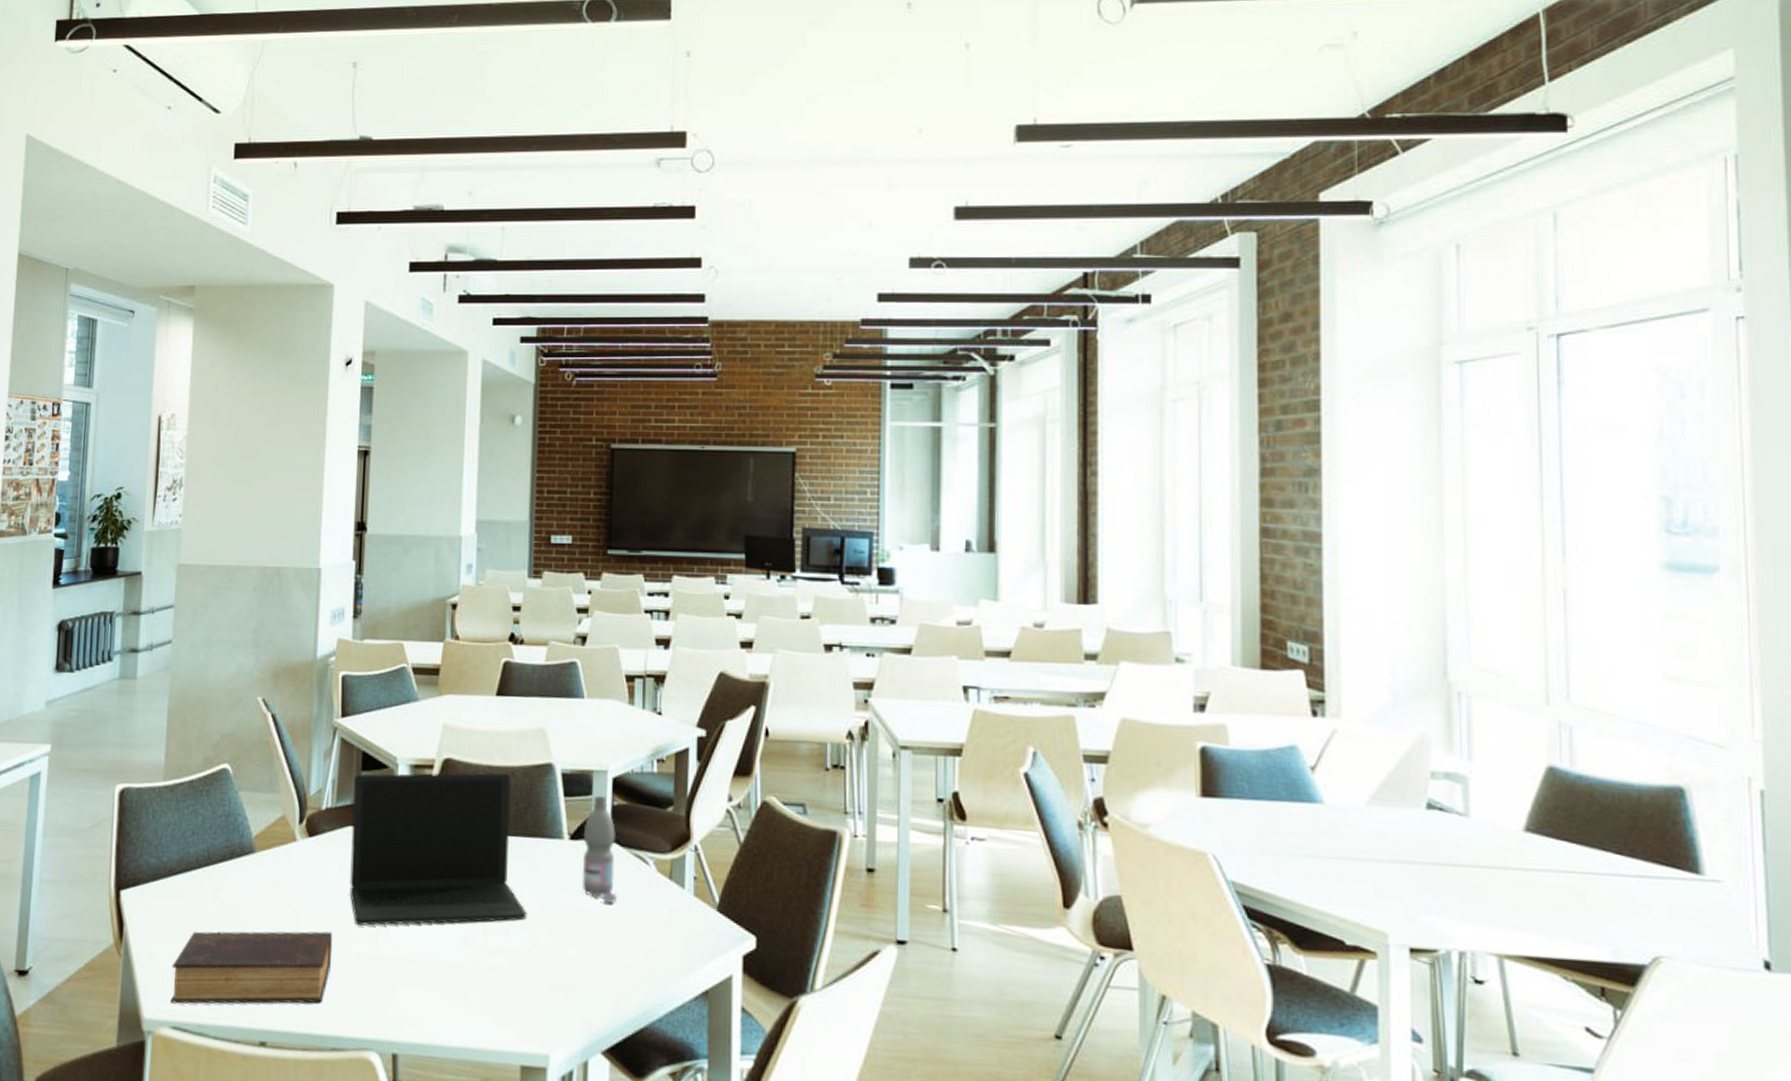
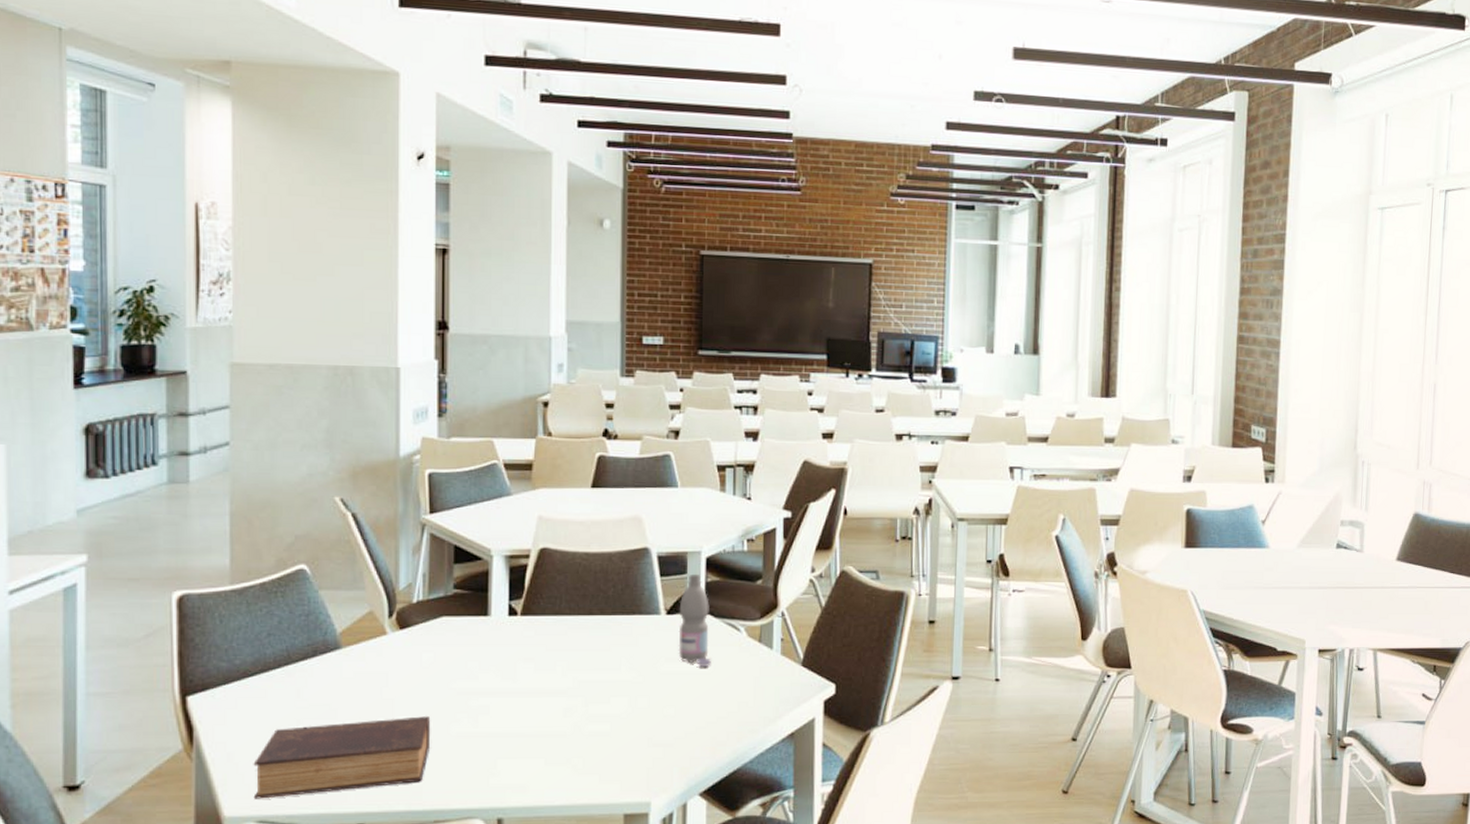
laptop: present [349,773,527,926] -> none [446,558,627,707]

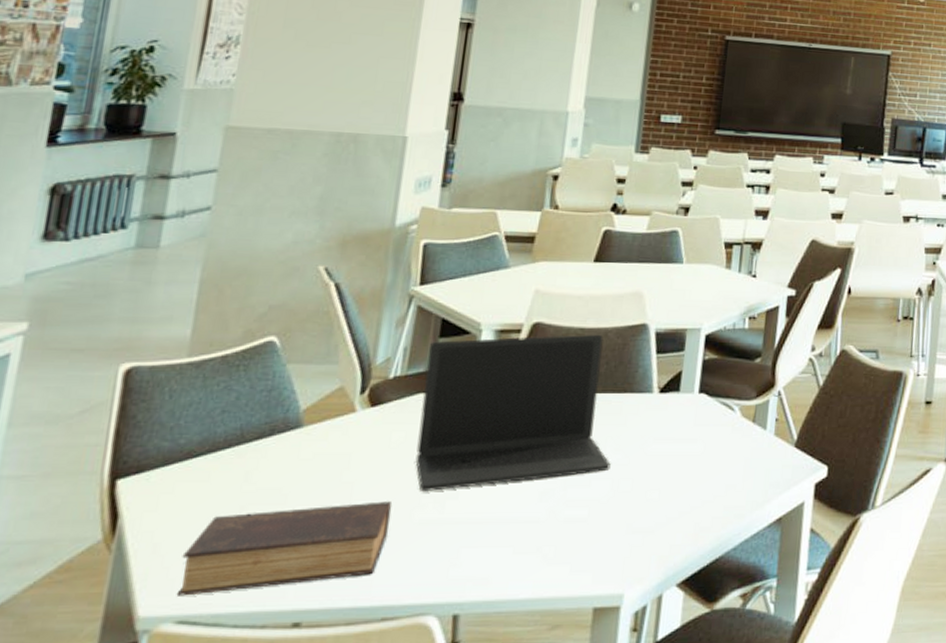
laptop: none [446,558,627,707] -> present [415,334,611,491]
water bottle: present [678,574,711,666] -> none [668,351,705,448]

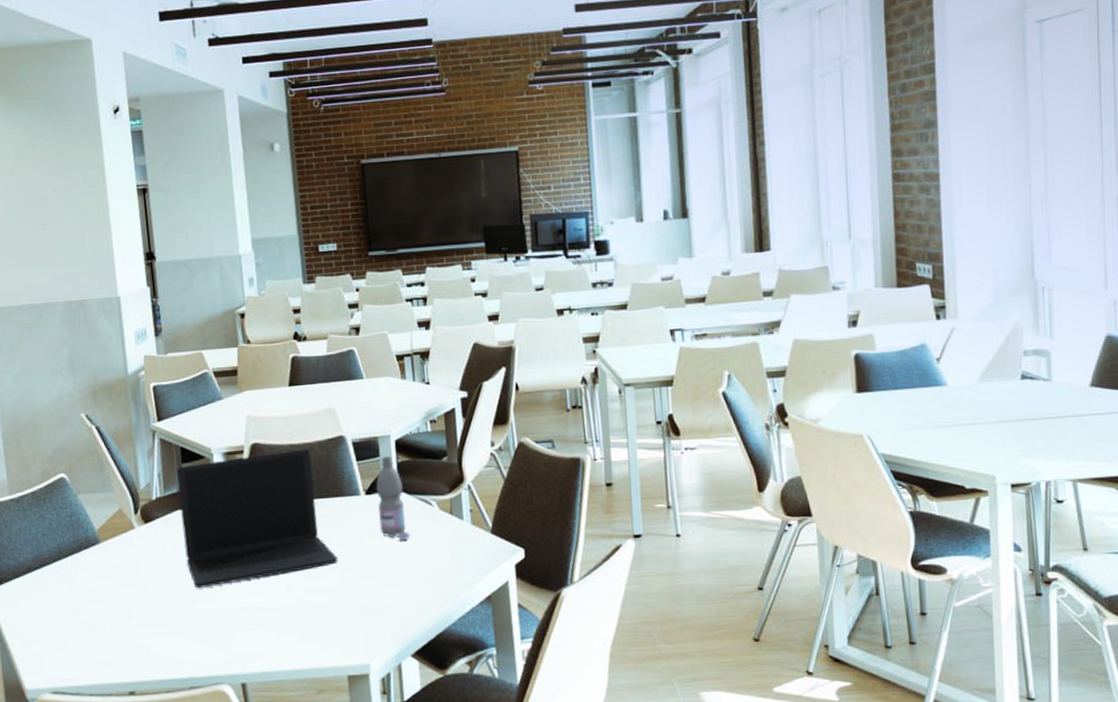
book: present [176,501,392,596] -> none [43,597,181,674]
water bottle: none [668,351,705,448] -> present [375,456,410,540]

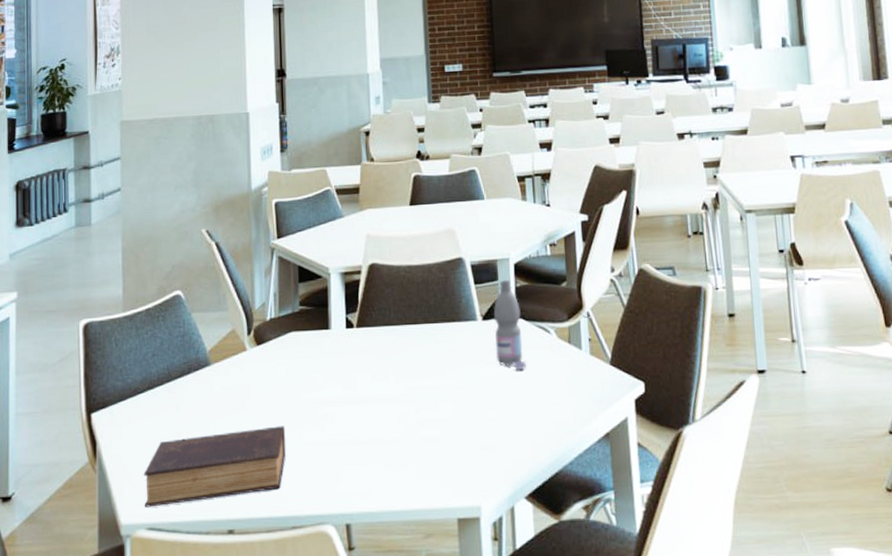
book: none [43,597,181,674] -> present [143,426,287,507]
laptop: present [177,448,338,588] -> none [293,270,452,416]

